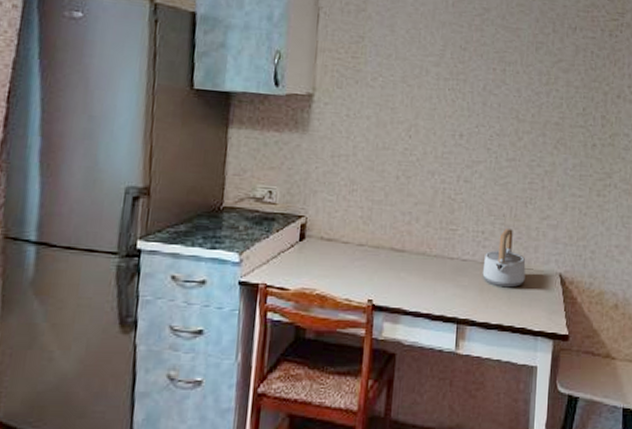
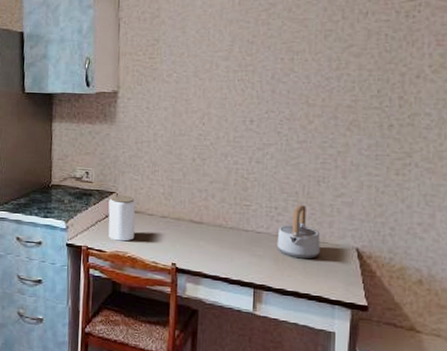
jar: none [293,220,328,276] -> present [108,196,136,242]

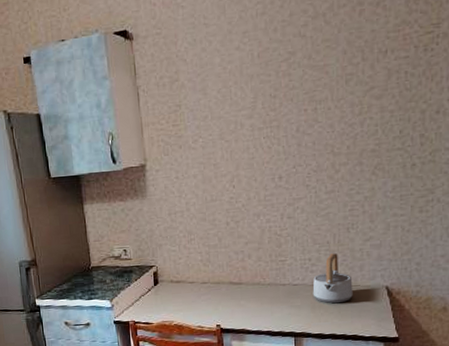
jar: present [108,196,136,242] -> none [150,268,179,312]

